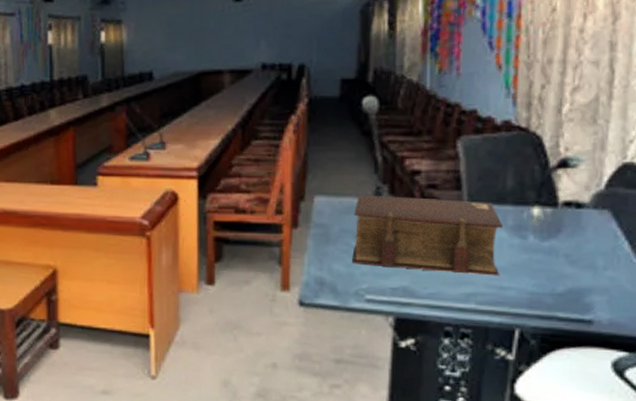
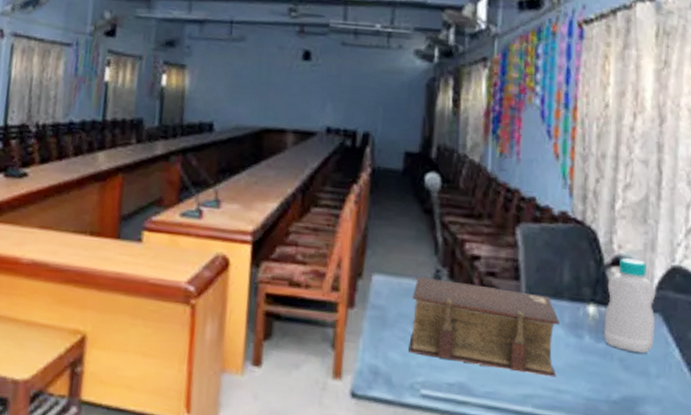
bottle: none [549,160,605,249] -> present [604,258,656,354]

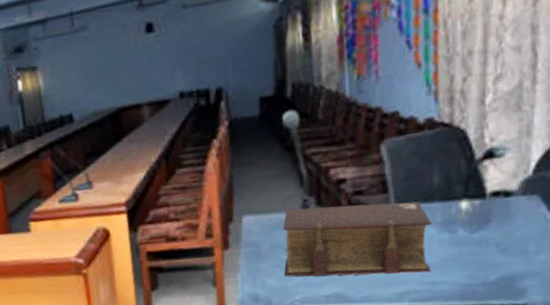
bottle: present [604,258,656,354] -> none [478,147,534,236]

